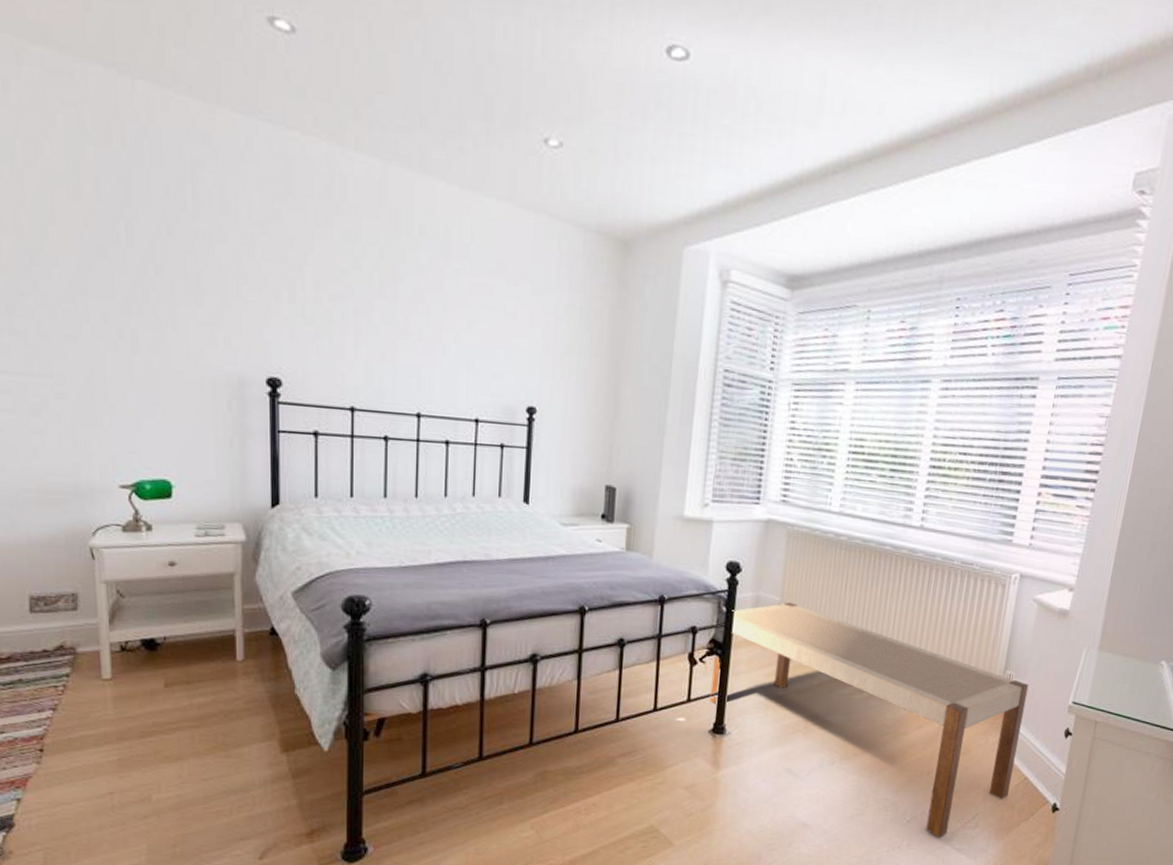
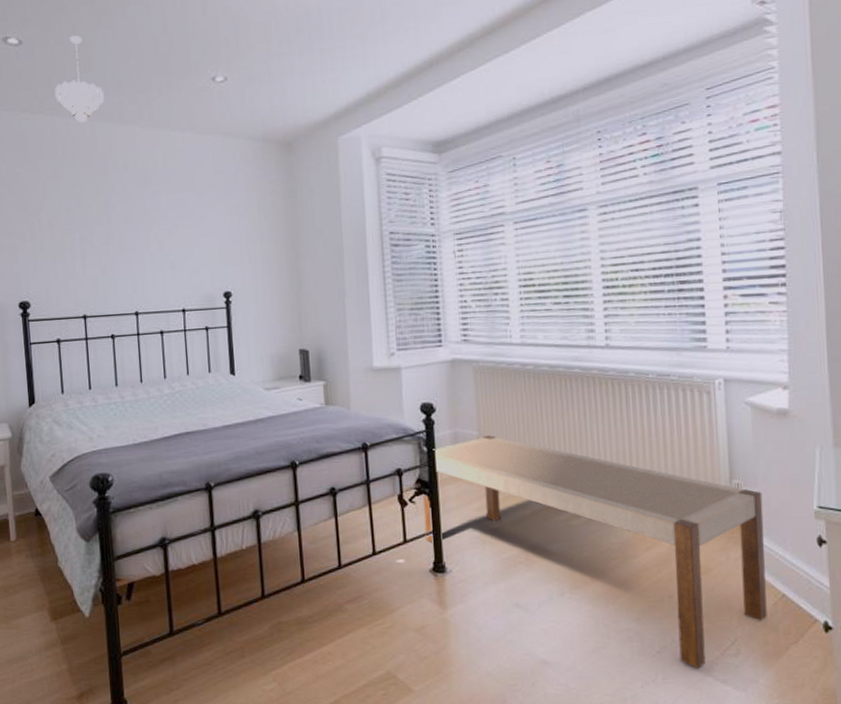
pendant light: none [336,38,404,161] -> present [55,35,105,123]

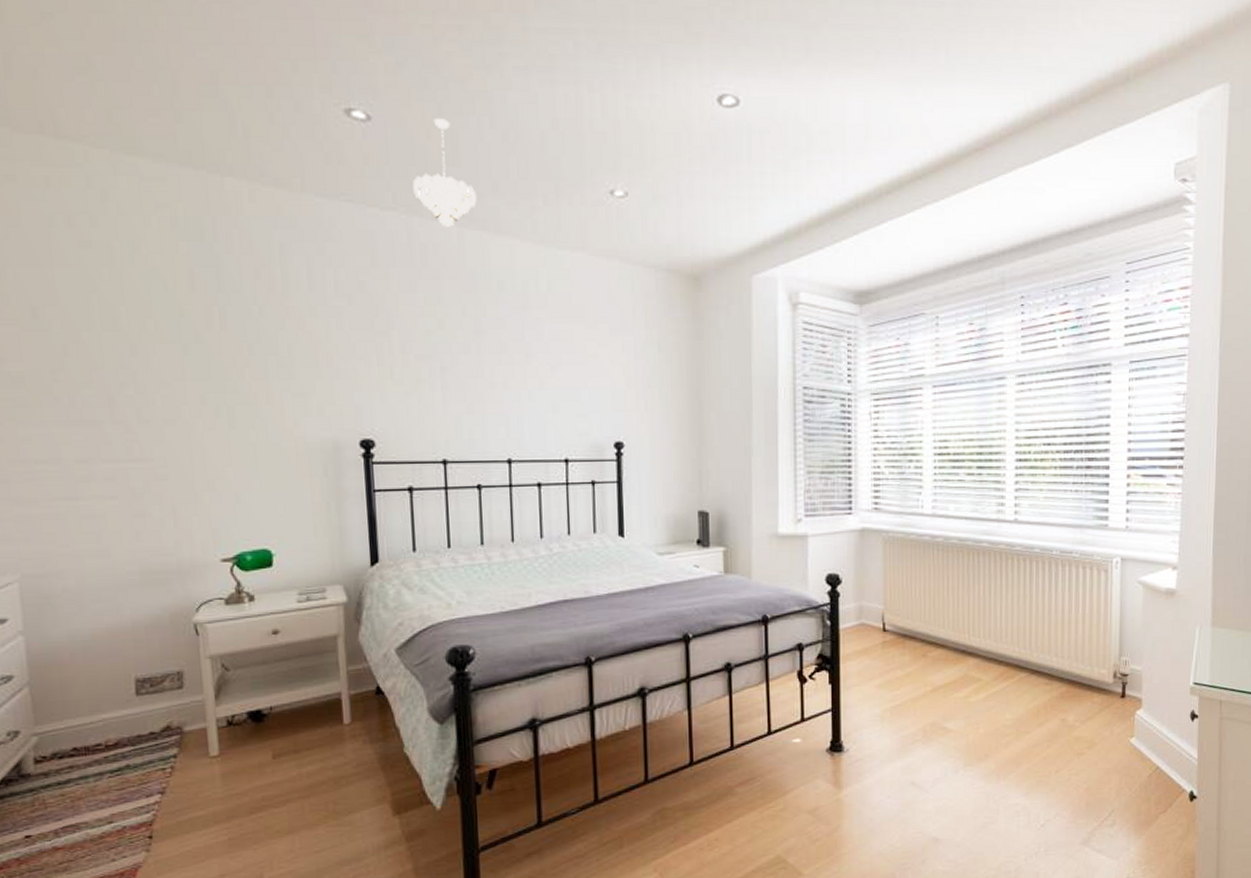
bench: present [422,435,767,669] -> none [823,609,1147,840]

